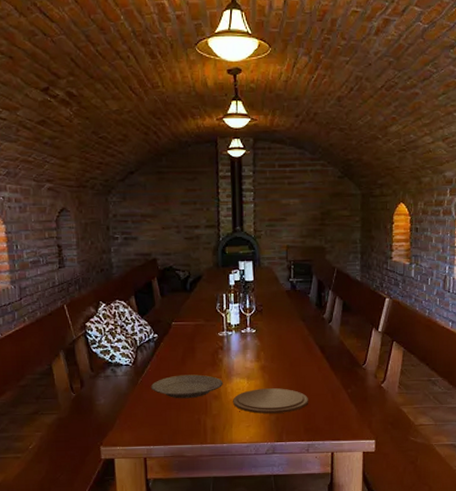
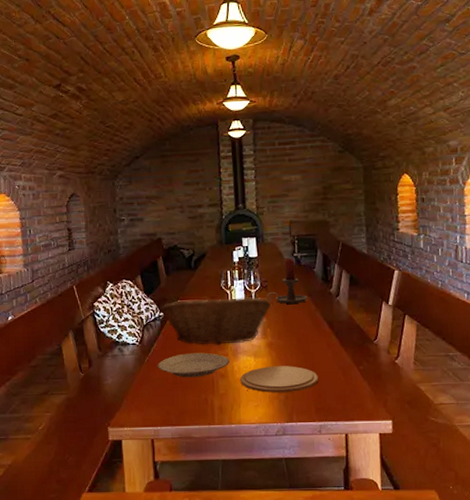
fruit basket: none [154,319,265,368] -> present [160,296,271,346]
candle holder: none [260,283,302,328] -> present [266,258,308,304]

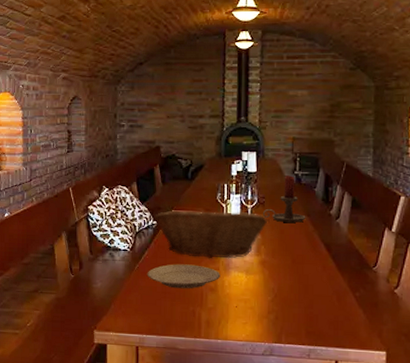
plate: present [240,366,318,393] -> none [230,284,311,313]

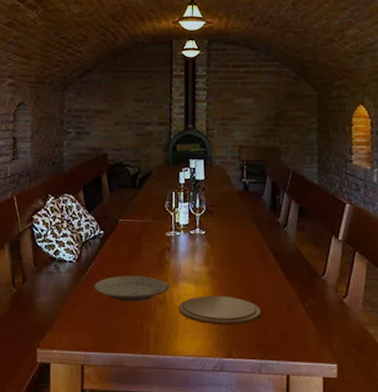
fruit basket: present [153,209,267,259] -> none [100,218,215,270]
plate: none [230,284,311,313] -> present [179,296,261,325]
candle holder: present [262,175,306,223] -> none [210,183,254,231]

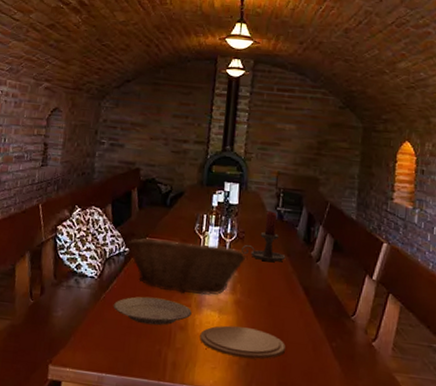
fruit basket: none [100,218,215,270] -> present [126,238,245,295]
candle holder: none [210,183,254,231] -> present [241,211,286,262]

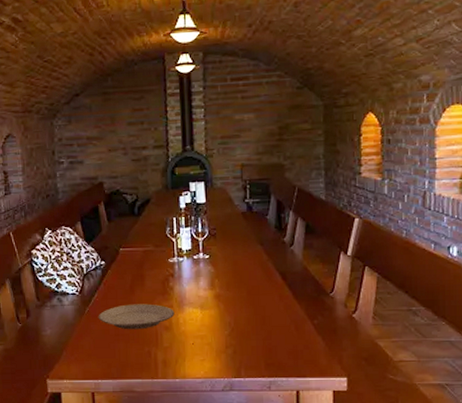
fruit basket: present [126,238,245,295] -> none [101,245,220,297]
plate: present [200,325,285,359] -> none [185,319,269,347]
candle holder: present [241,211,286,262] -> none [214,204,259,253]

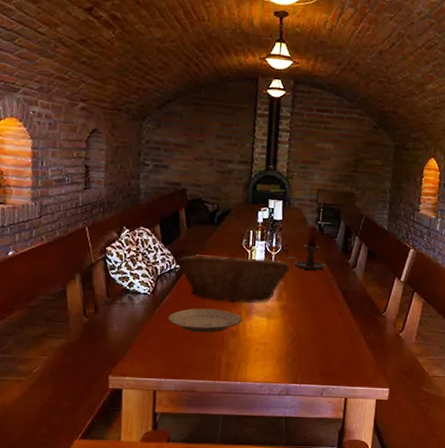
fruit basket: none [101,245,220,297] -> present [176,254,290,304]
candle holder: none [214,204,259,253] -> present [285,225,326,270]

